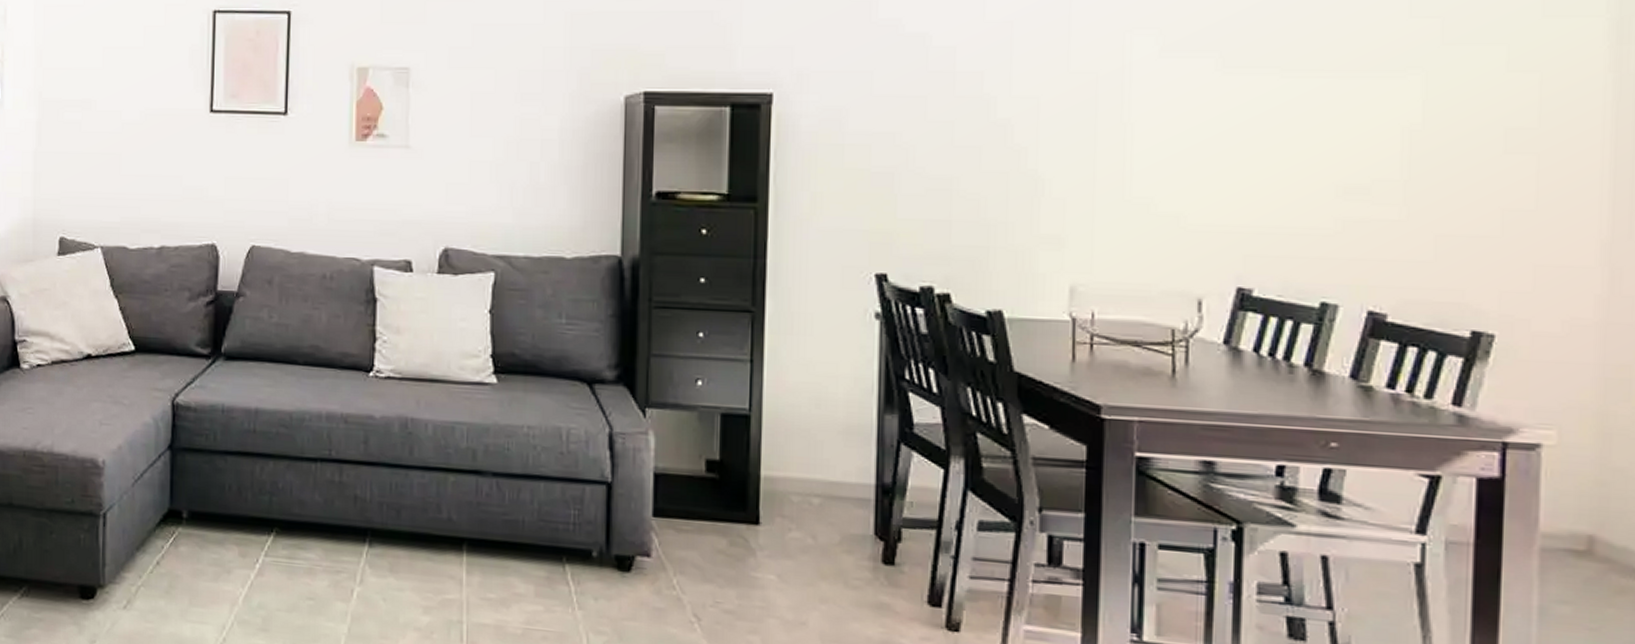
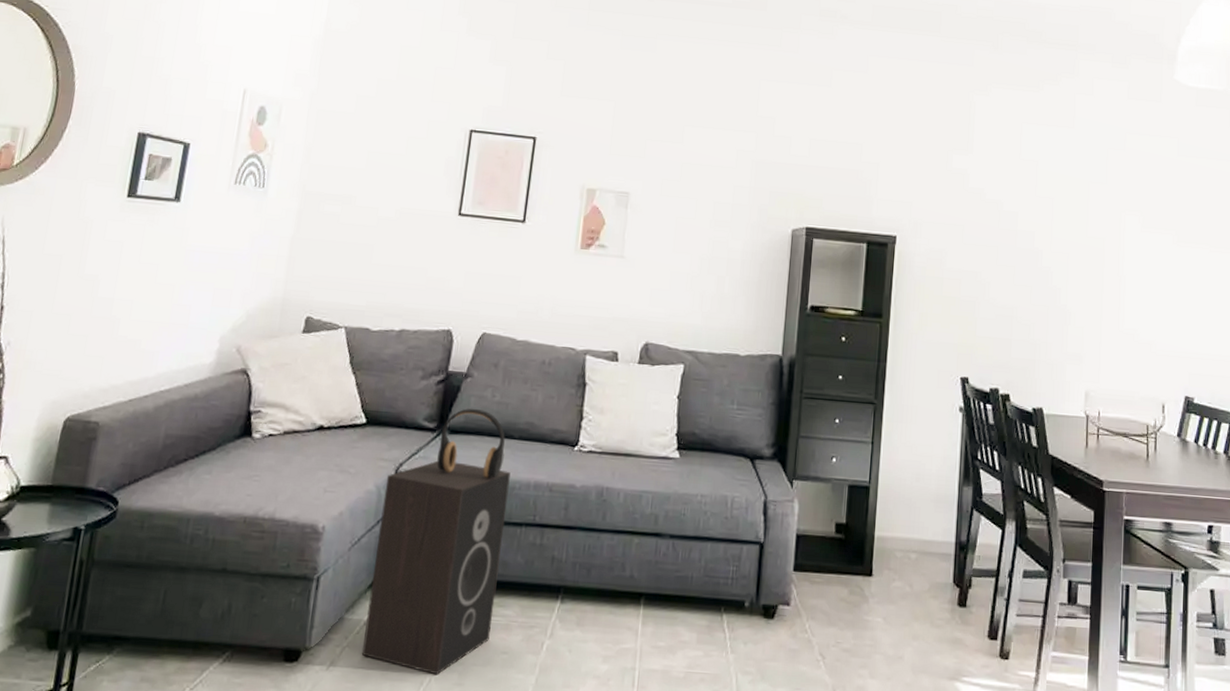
speaker: none [157,390,298,619] -> present [361,460,511,675]
headphones: none [215,332,289,409] -> present [437,408,506,479]

